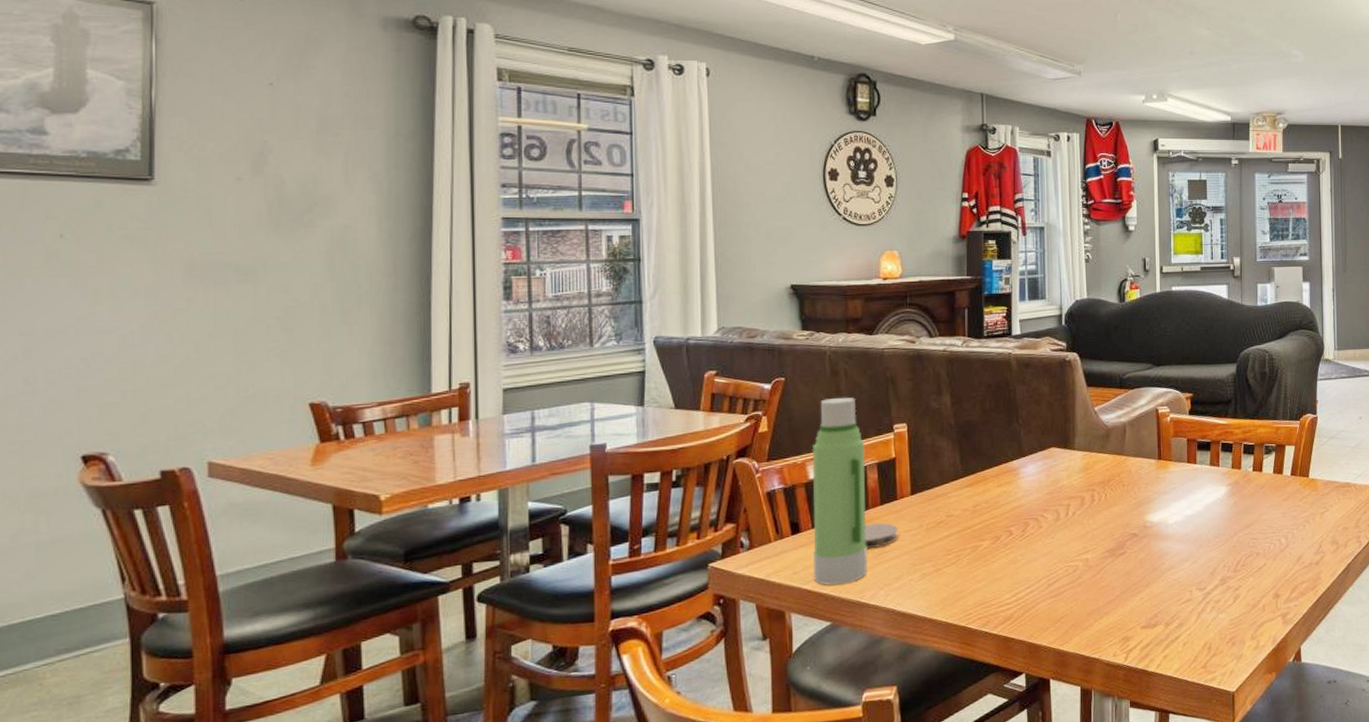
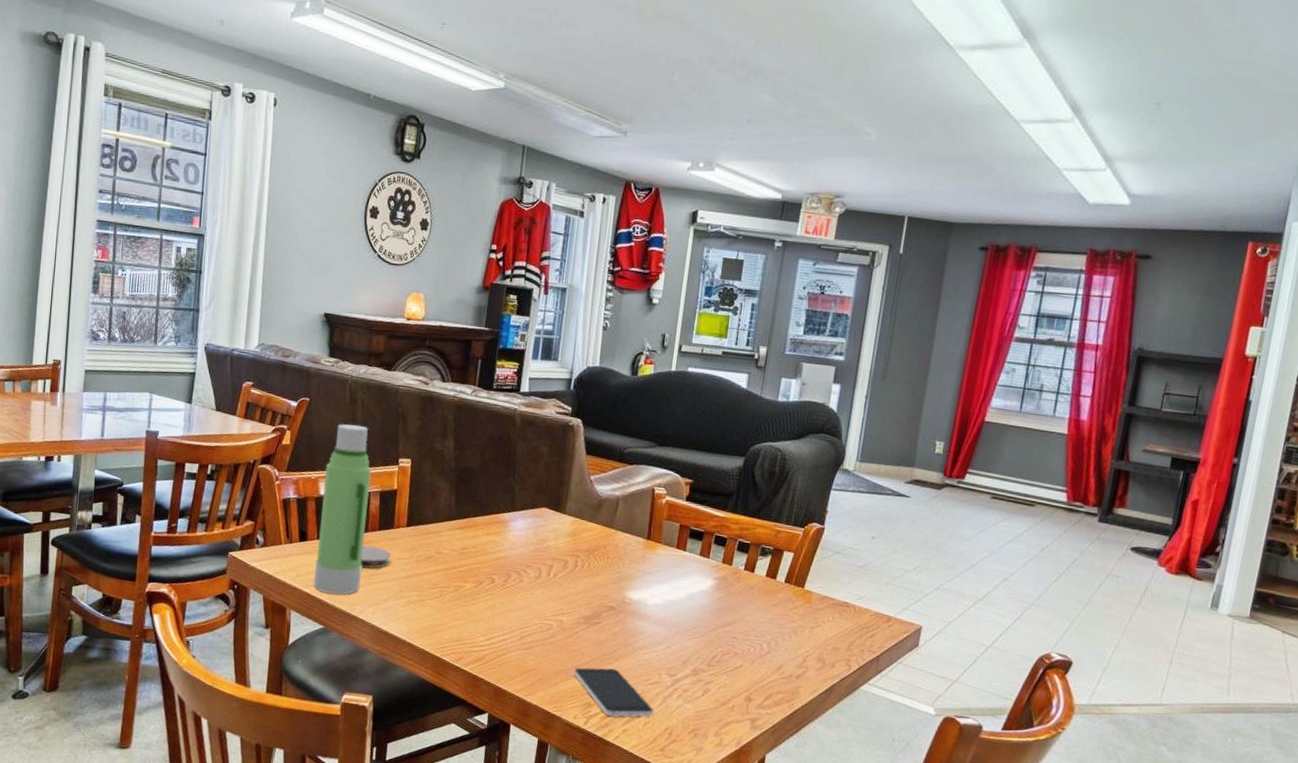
smartphone: none [1106,596,1191,645] -> present [573,667,654,717]

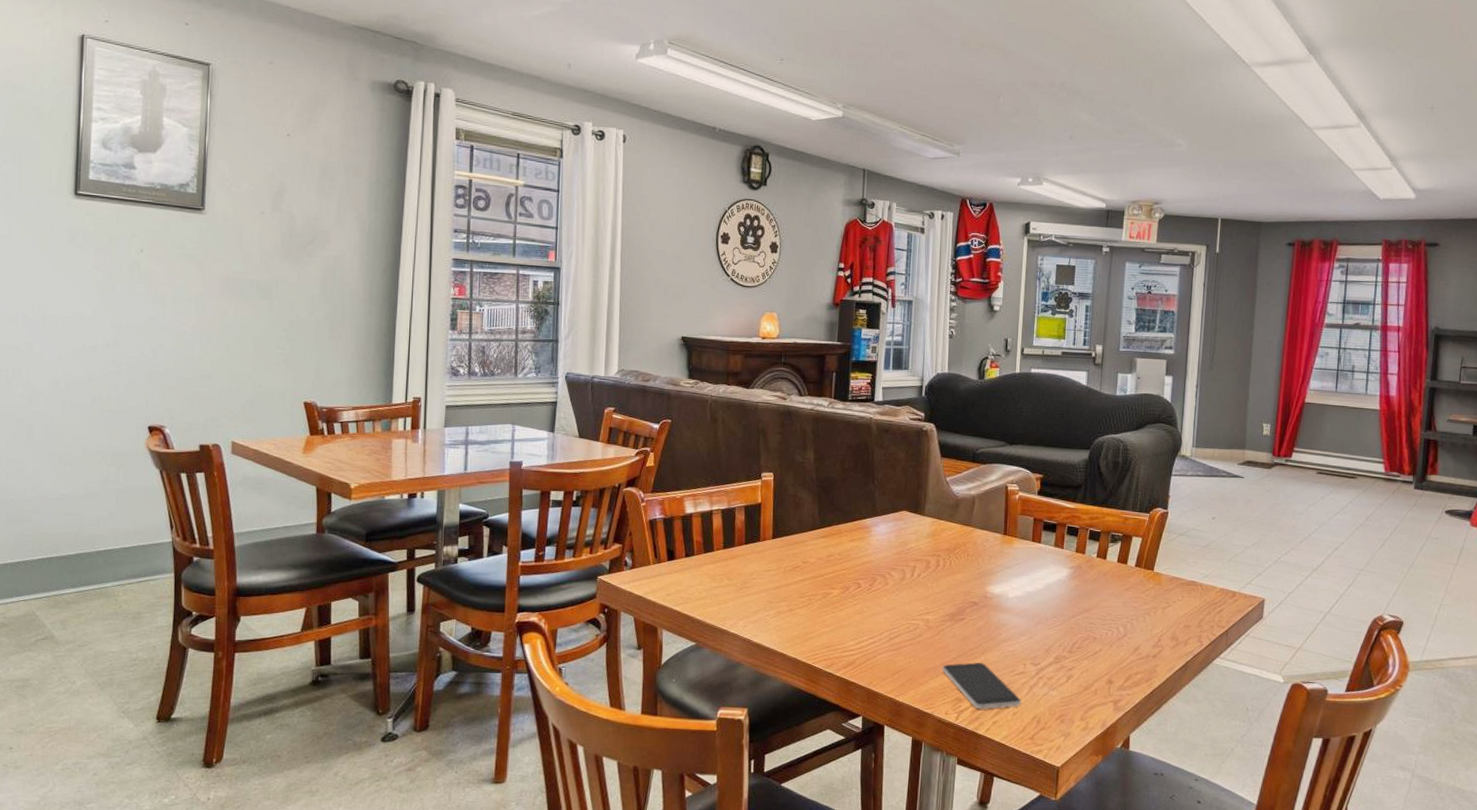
water bottle: present [313,424,371,595] -> none [684,442,735,610]
coaster: present [360,545,392,569] -> none [729,559,760,583]

